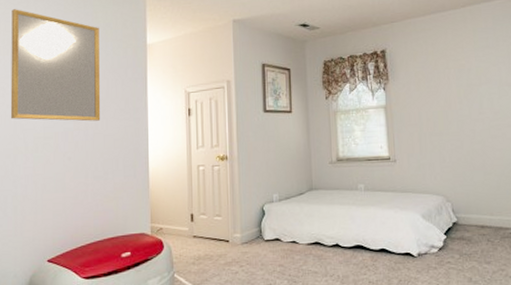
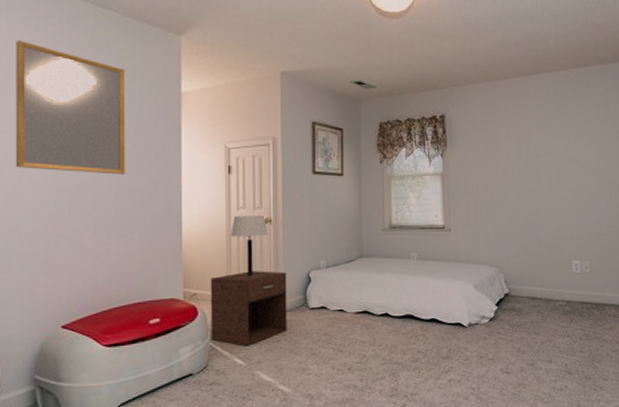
nightstand: none [174,205,245,278] -> present [210,271,287,346]
table lamp: none [191,153,225,211] -> present [230,216,268,277]

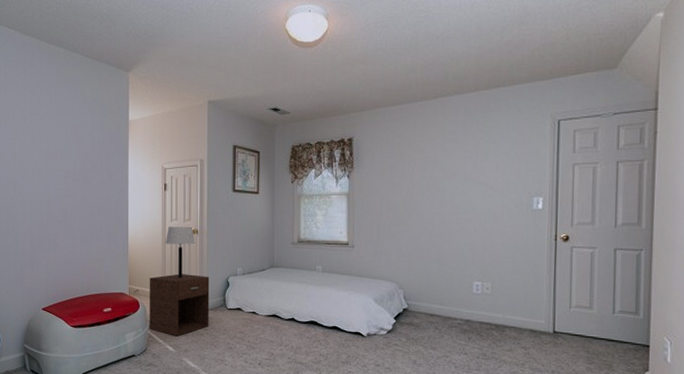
home mirror: present [15,41,126,175] -> none [10,81,87,190]

